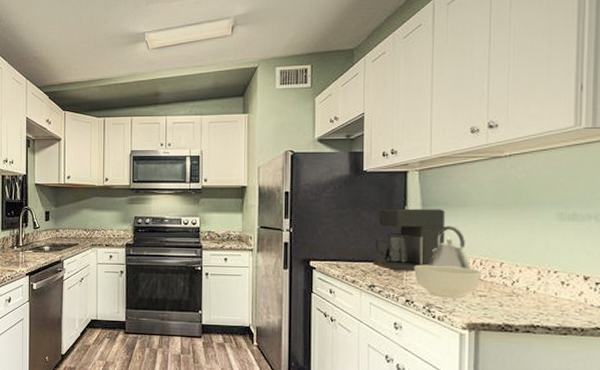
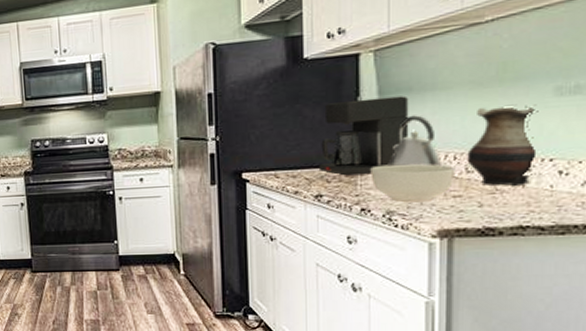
vase: none [490,225,545,292] -> present [467,104,539,187]

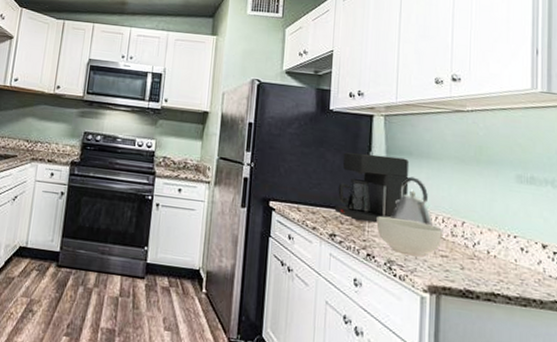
vase: present [467,104,539,187] -> none [452,181,505,257]

